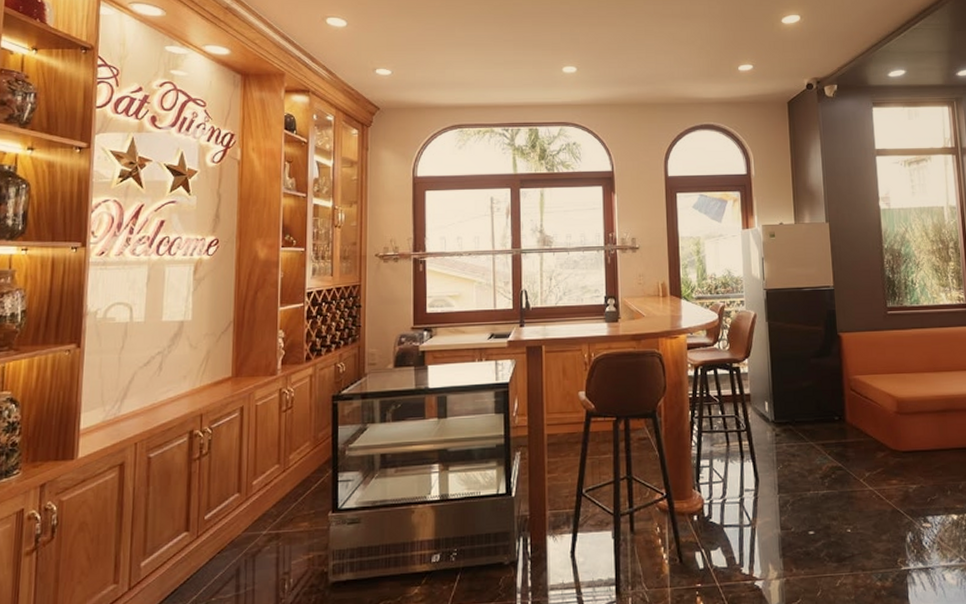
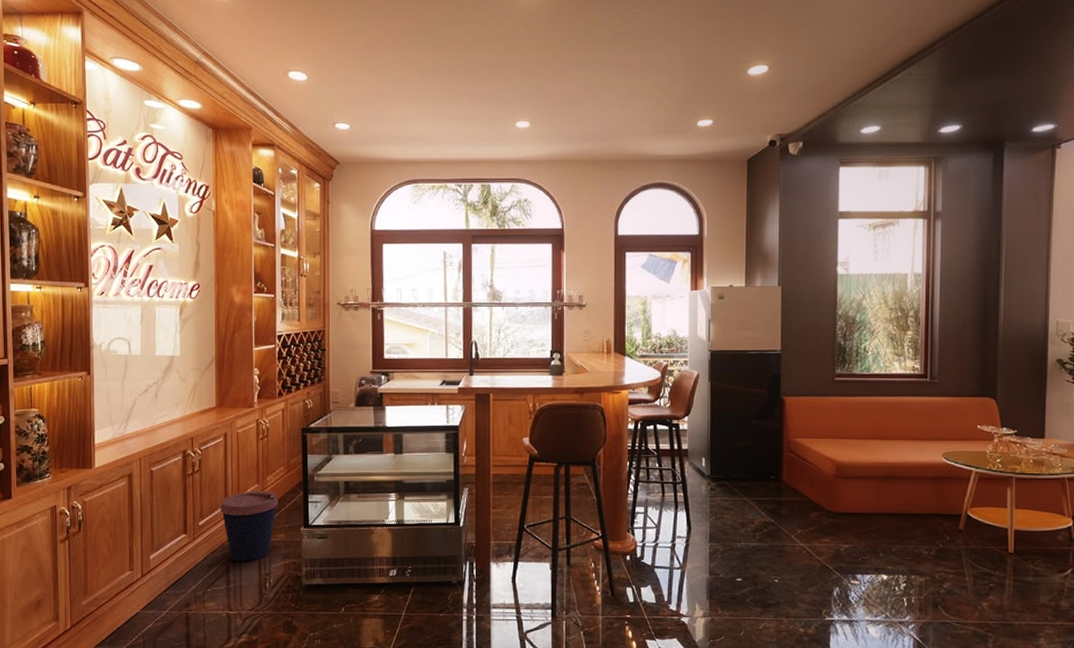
coffee cup: none [232,472,302,561] -> present [220,491,278,562]

